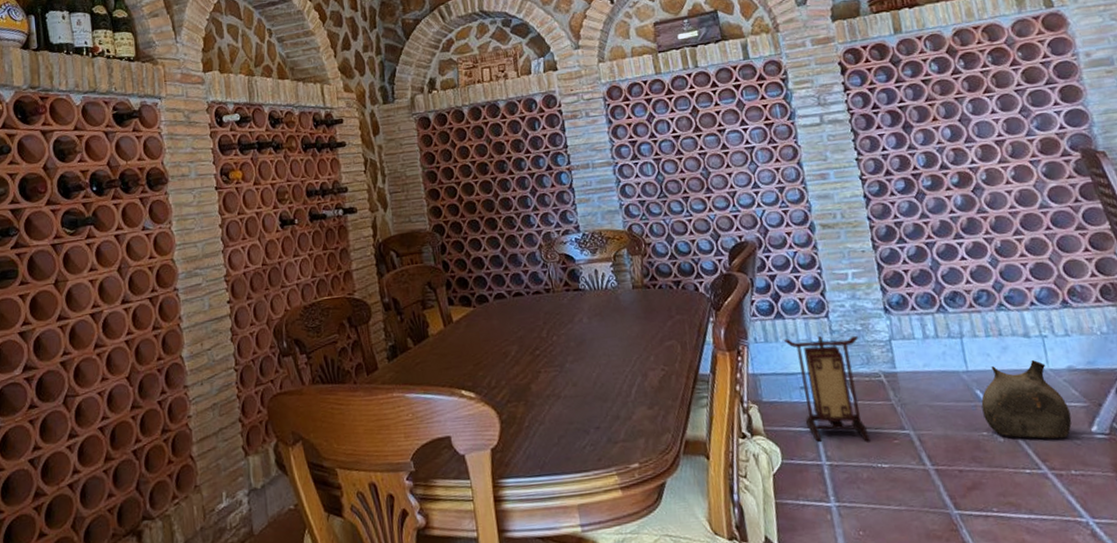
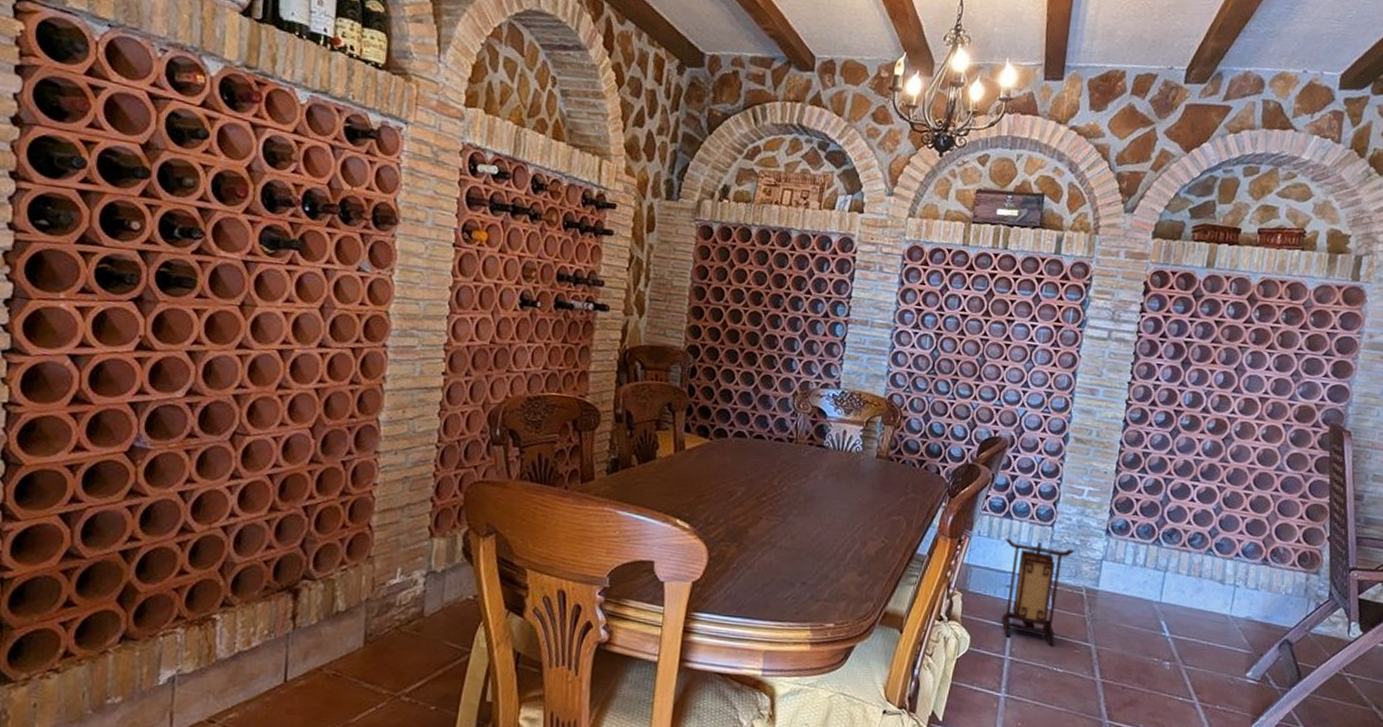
ceramic jug: present [981,359,1072,439] -> none [1160,603,1235,678]

